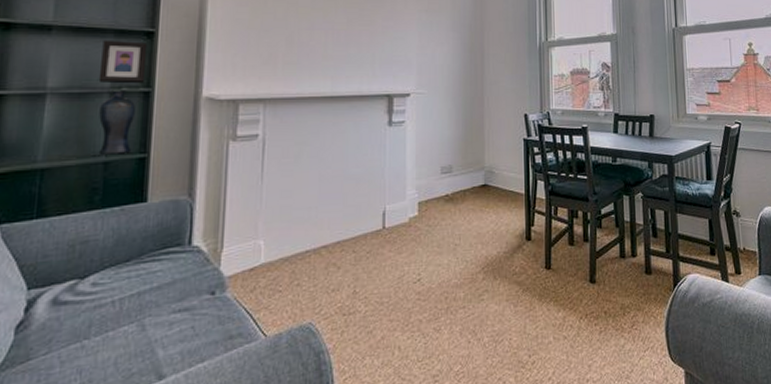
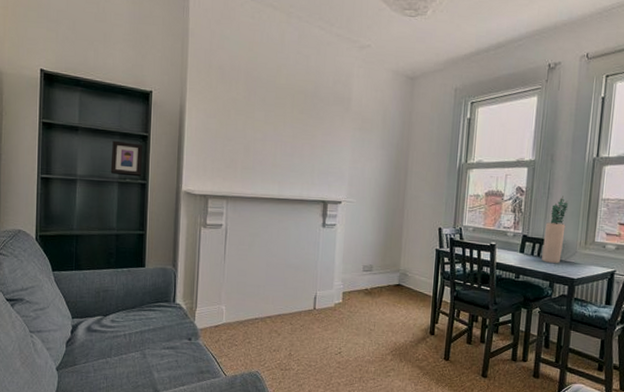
vase: present [98,90,135,155] -> none [112,180,136,230]
vase: none [635,68,657,142] -> present [542,195,568,264]

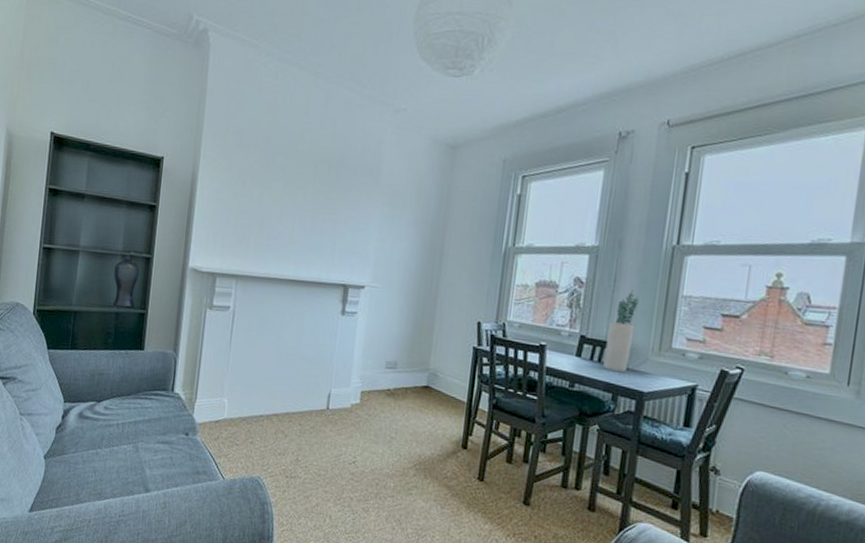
picture frame: present [110,140,143,177] -> none [114,209,151,250]
vase: none [112,180,136,230] -> present [112,253,139,308]

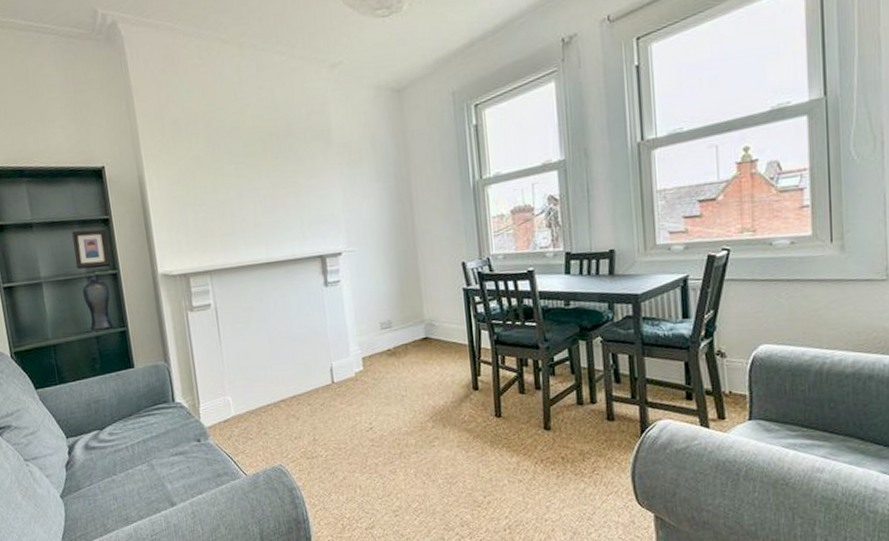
picture frame: none [114,209,151,250] -> present [72,229,110,269]
vase: present [603,289,638,373] -> none [591,196,618,281]

